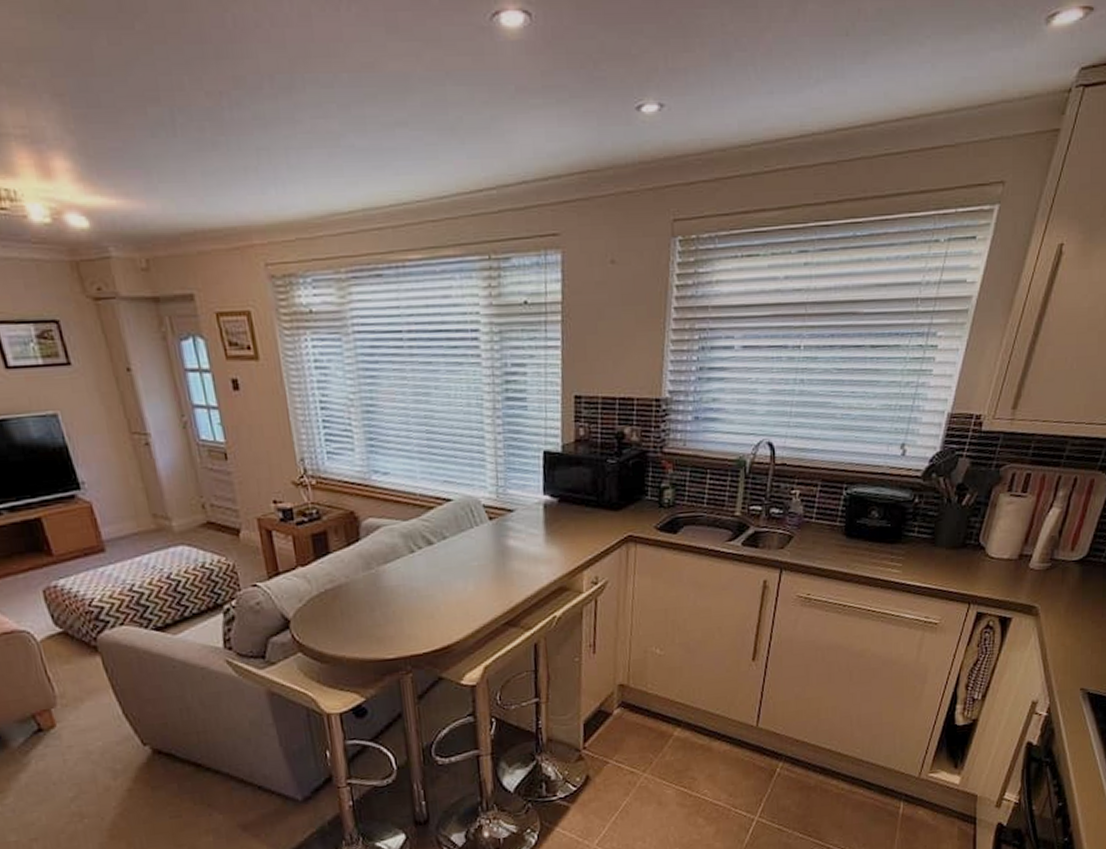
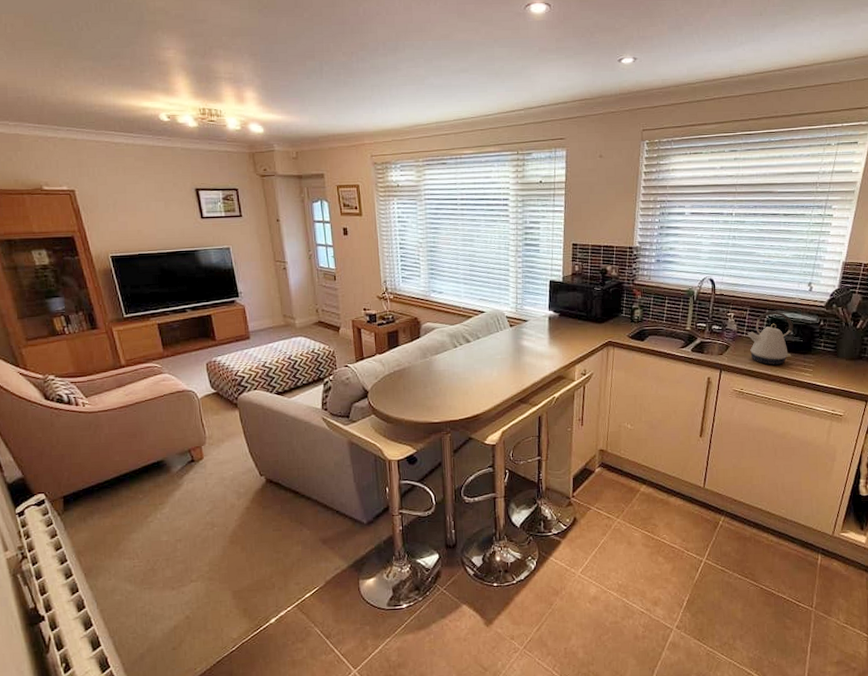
kettle: none [817,485,879,561] -> present [747,311,794,365]

